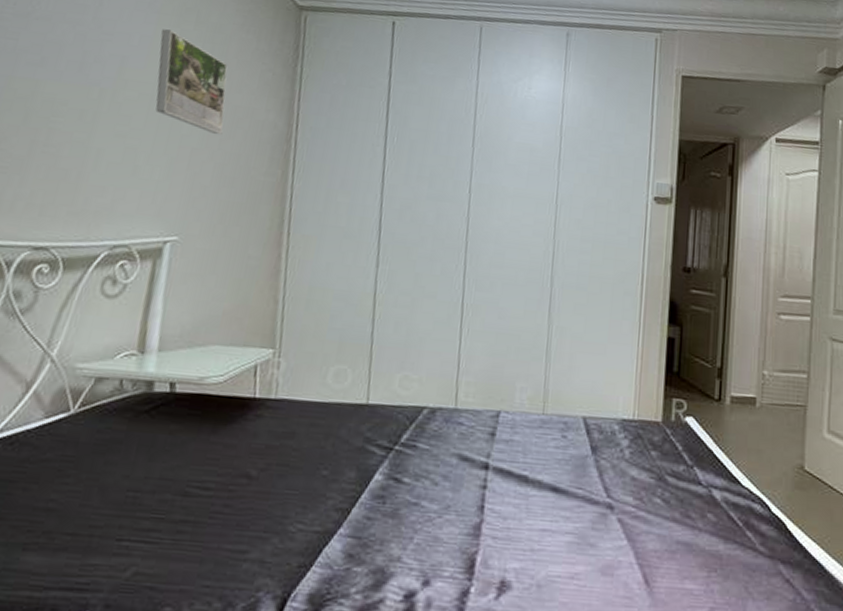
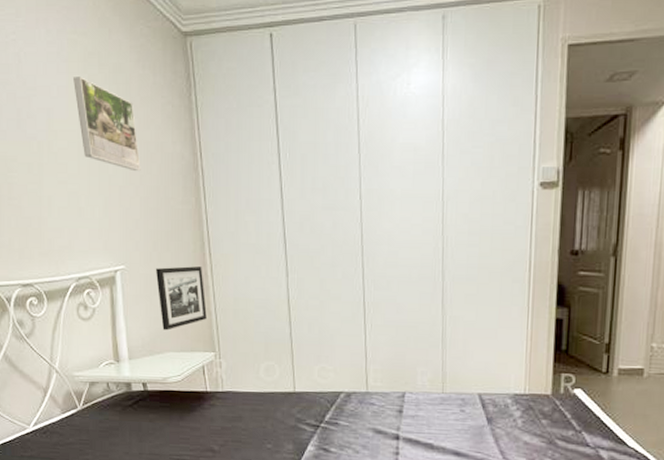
picture frame: none [211,243,276,319] -> present [156,266,207,331]

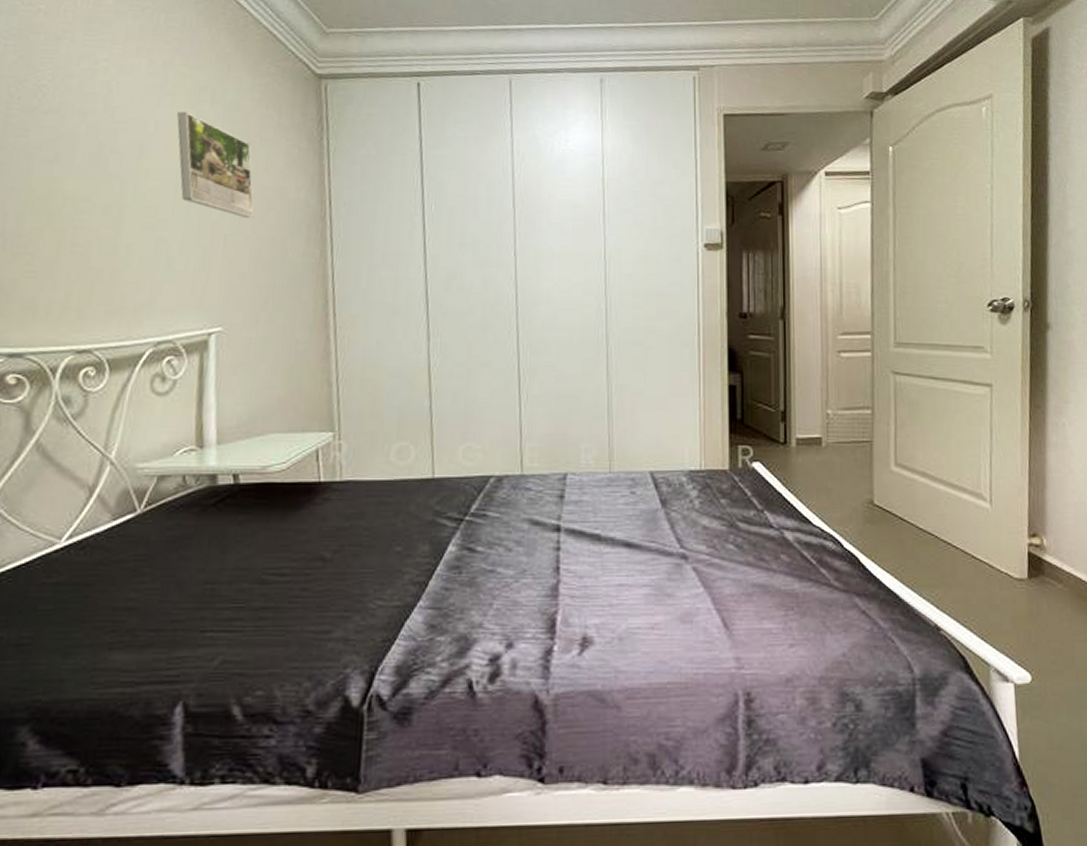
picture frame: present [156,266,207,331] -> none [263,328,326,406]

